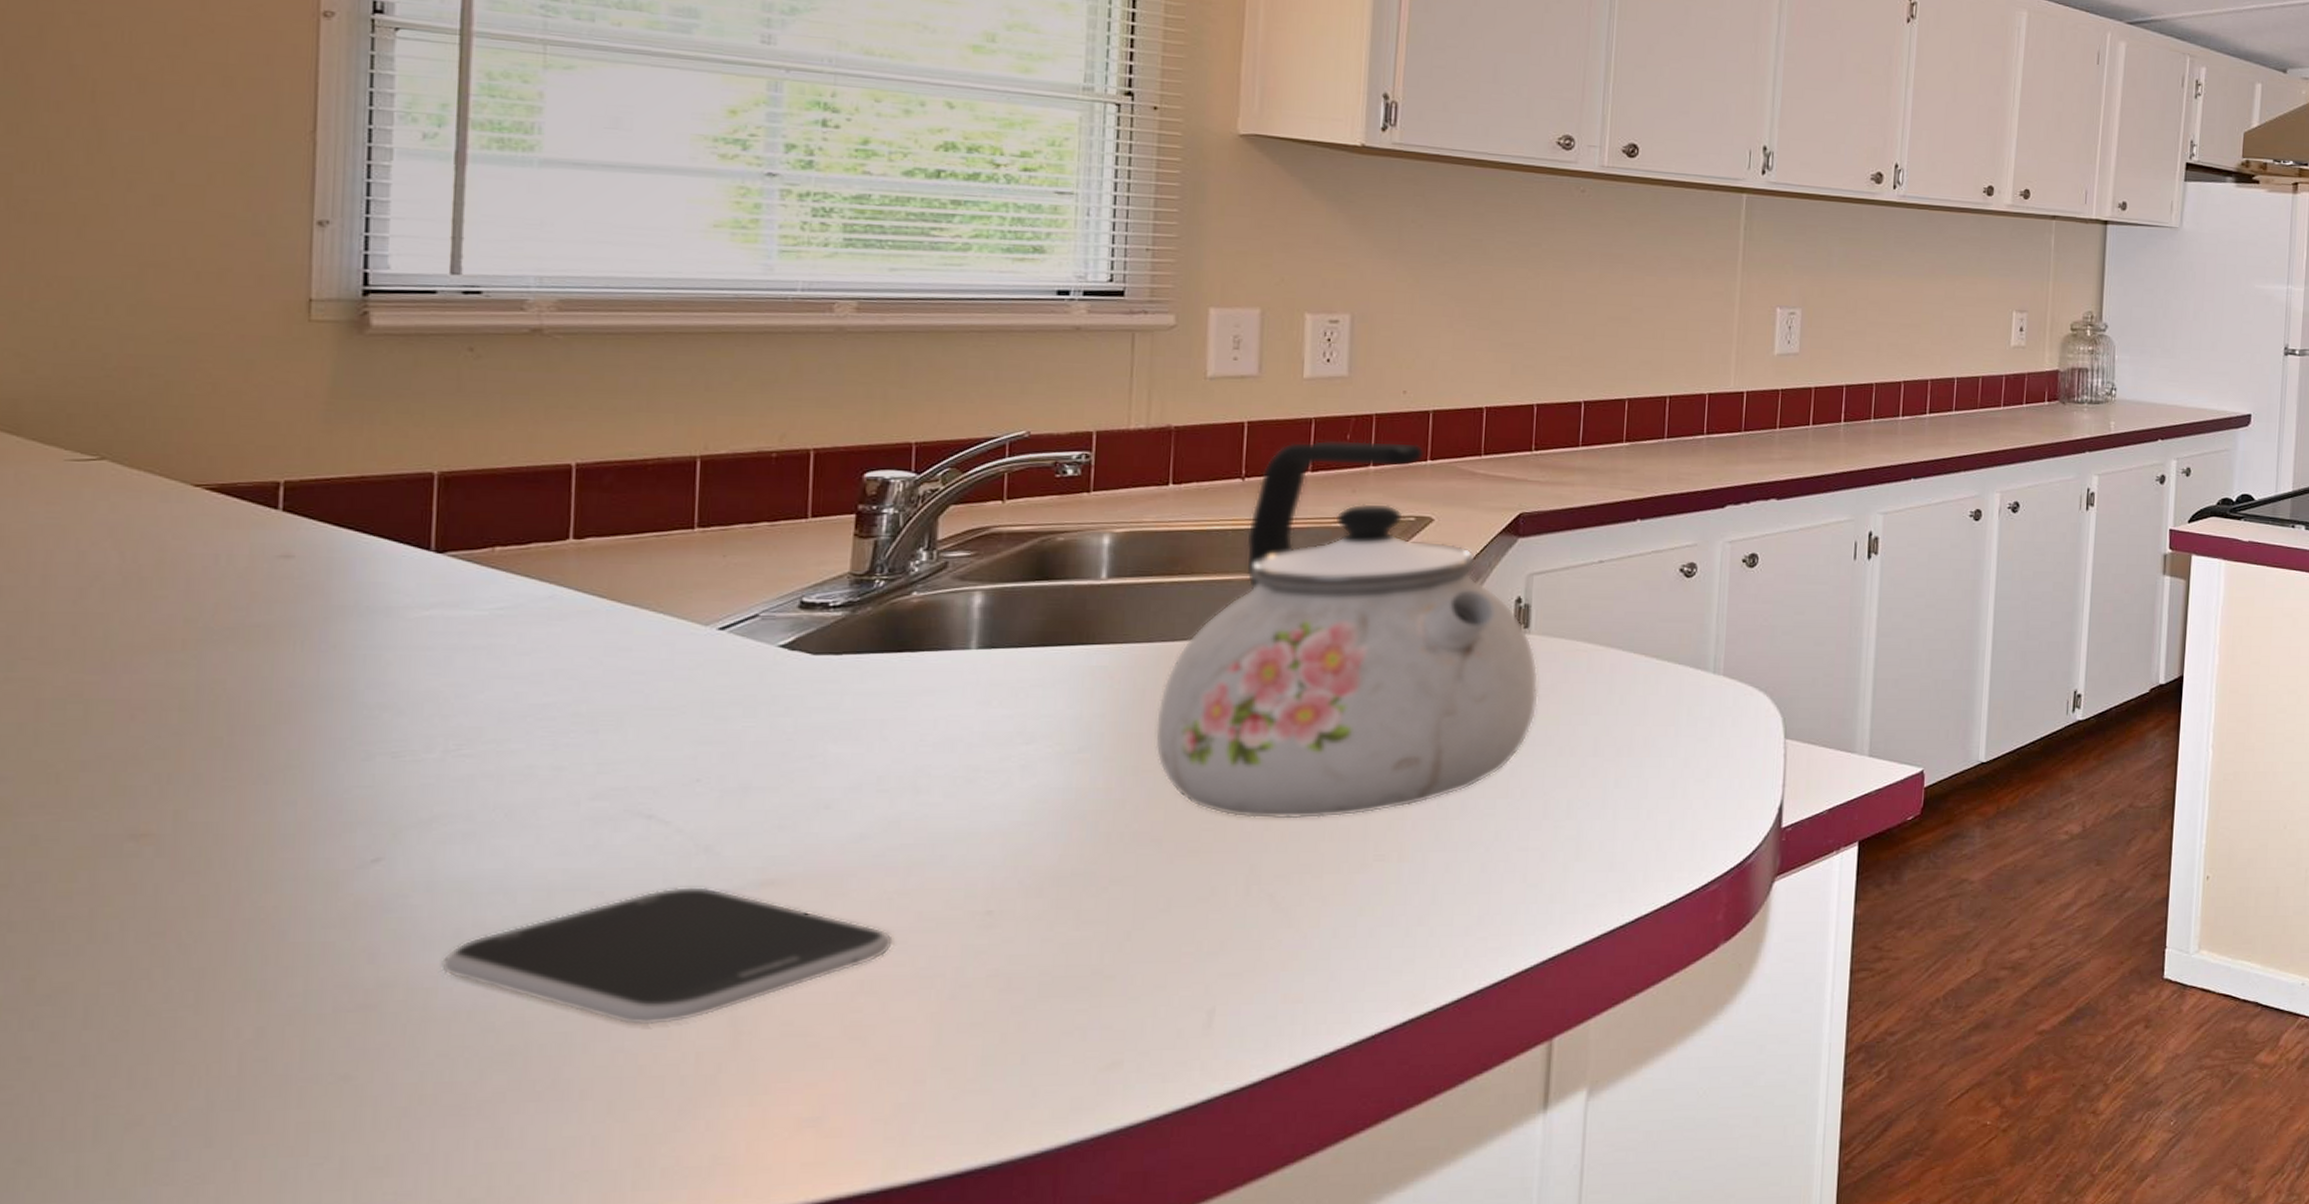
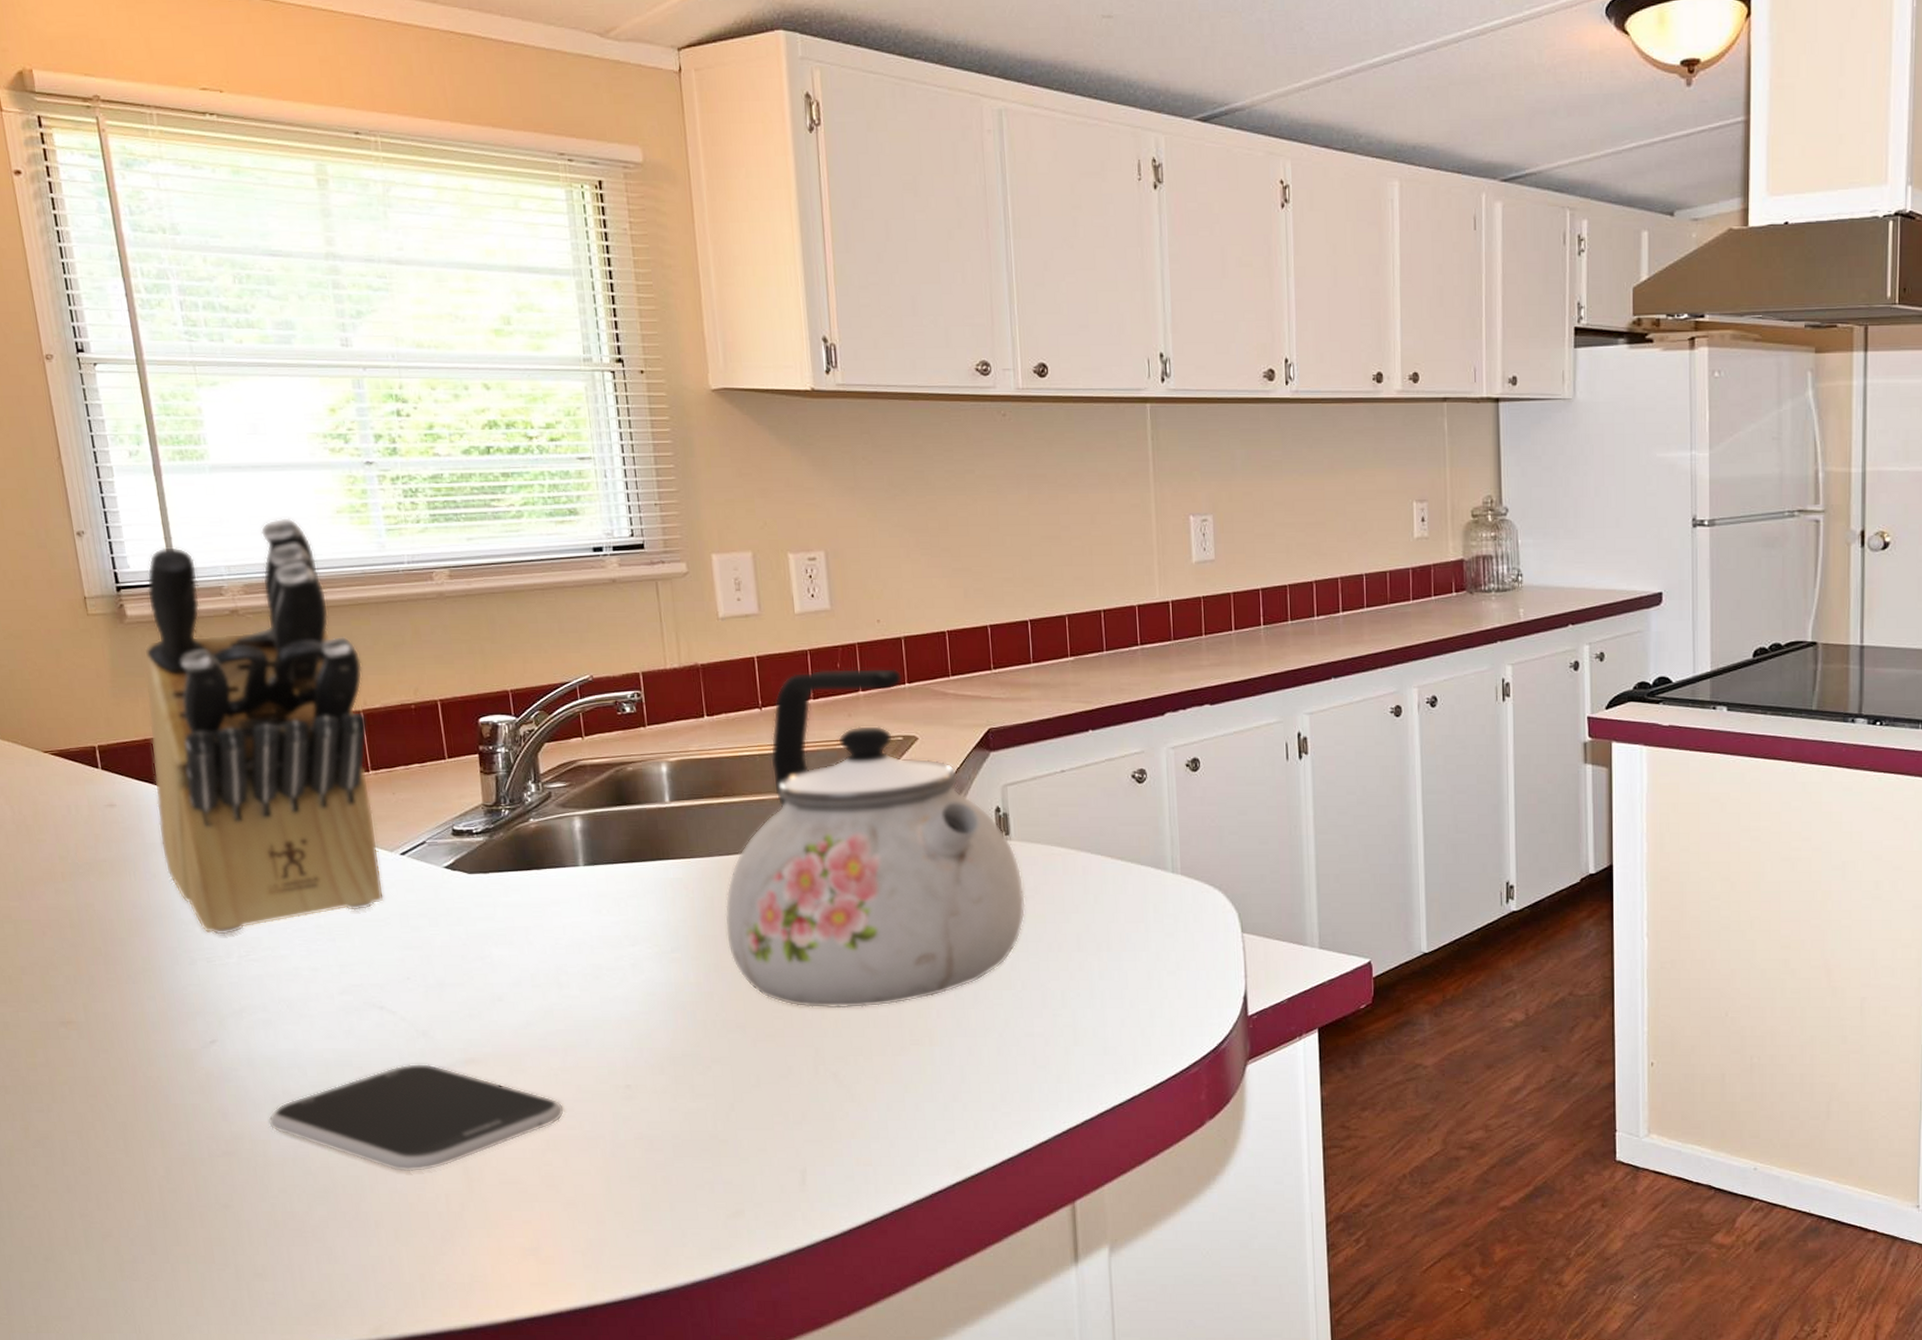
knife block: none [353,226,711,723] -> present [144,518,385,935]

